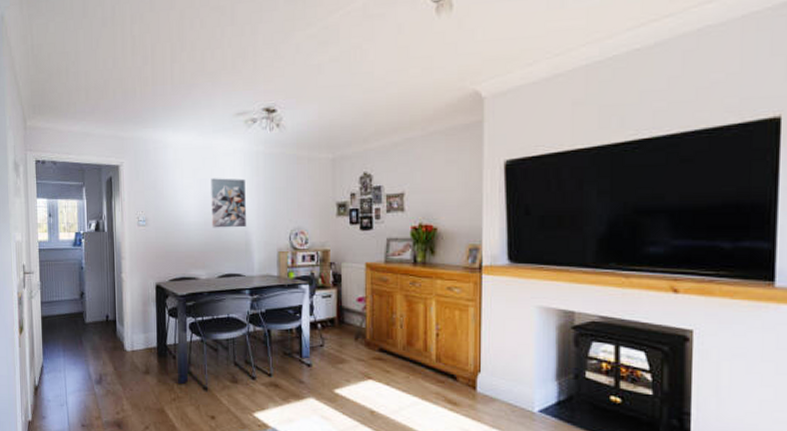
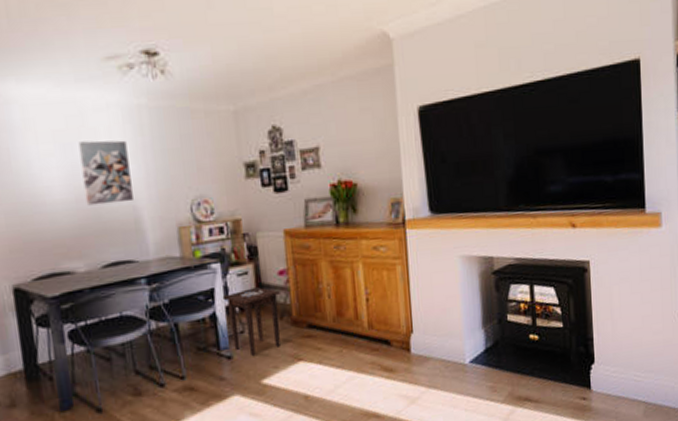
side table: none [308,309,359,368] -> present [222,287,282,357]

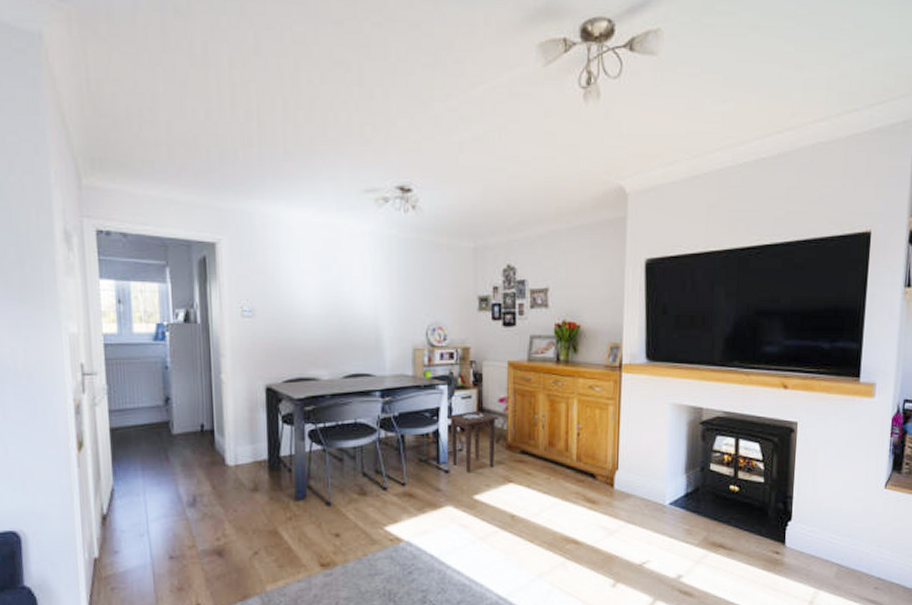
wall art: present [78,140,133,206] -> none [334,264,376,322]

